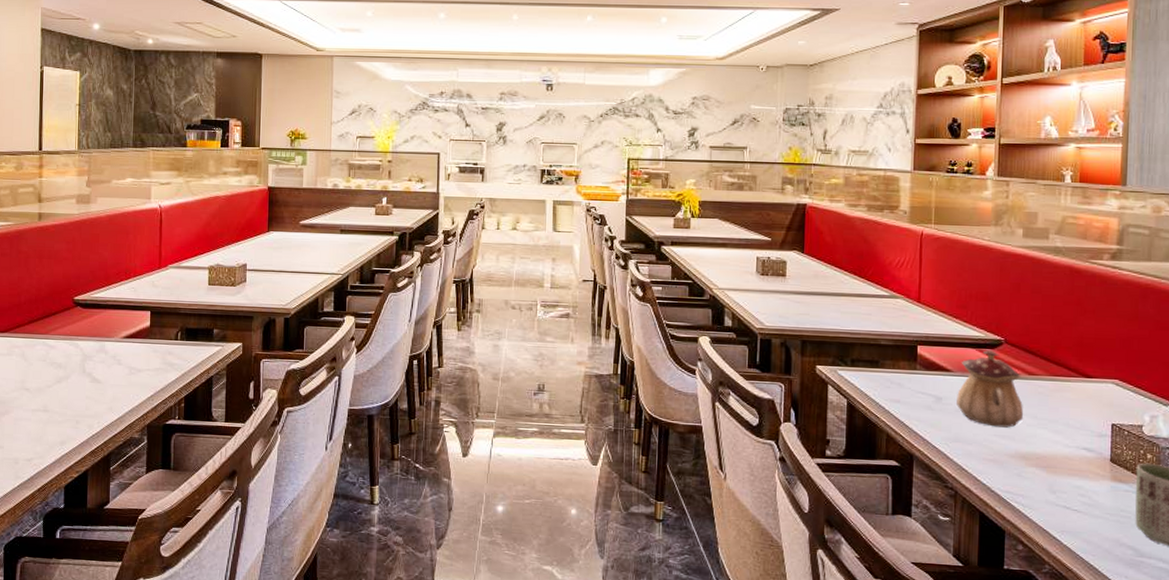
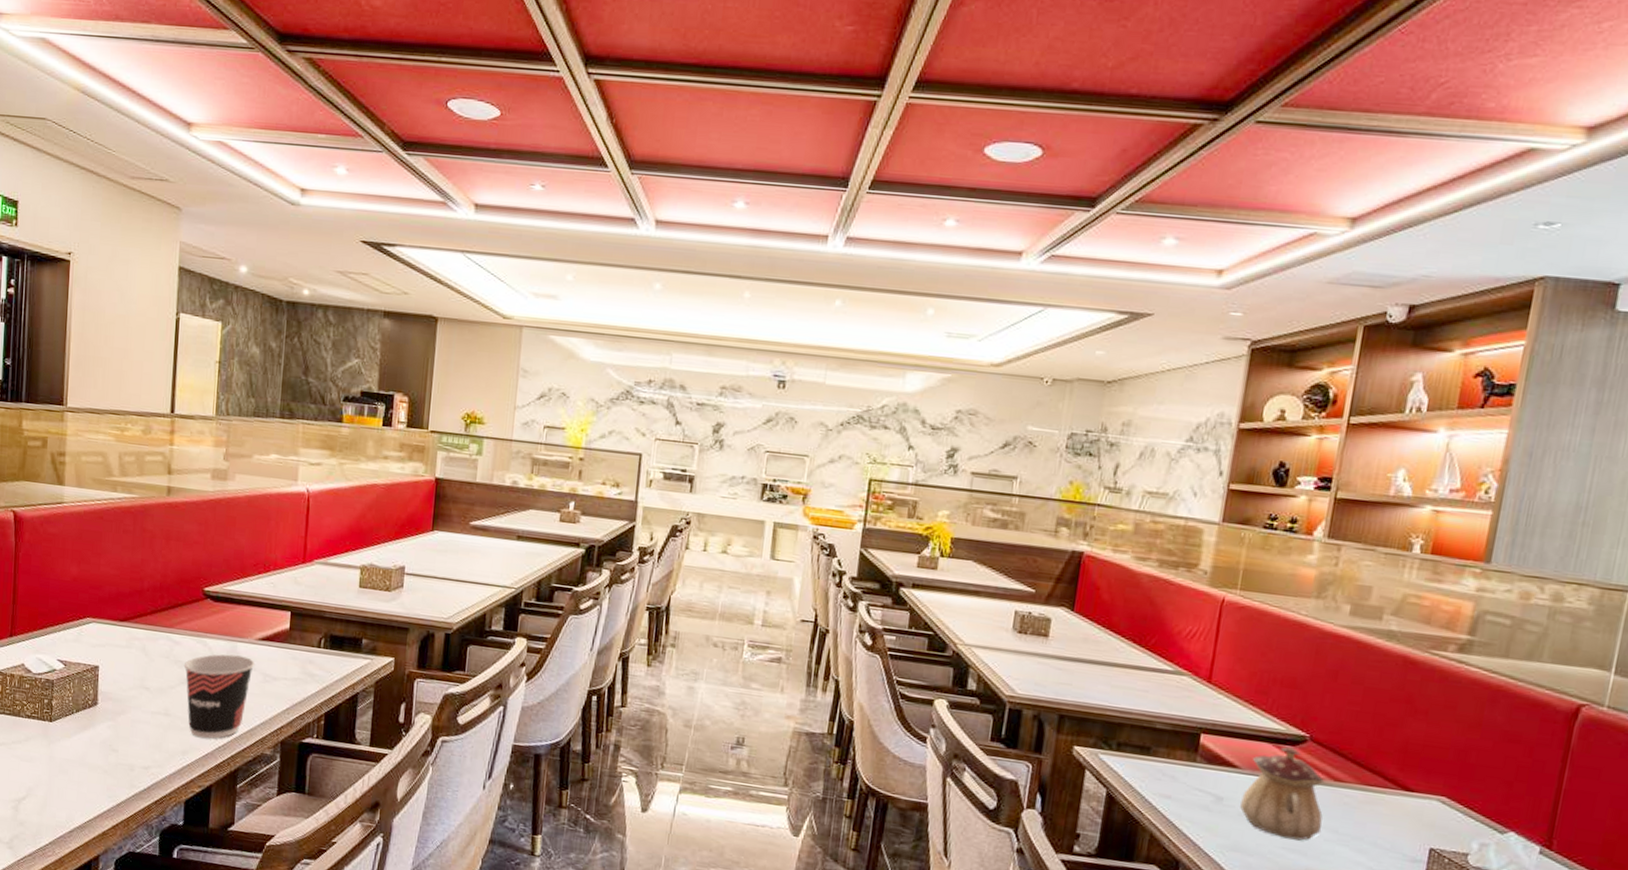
cup: none [59,353,121,429] -> present [183,654,254,739]

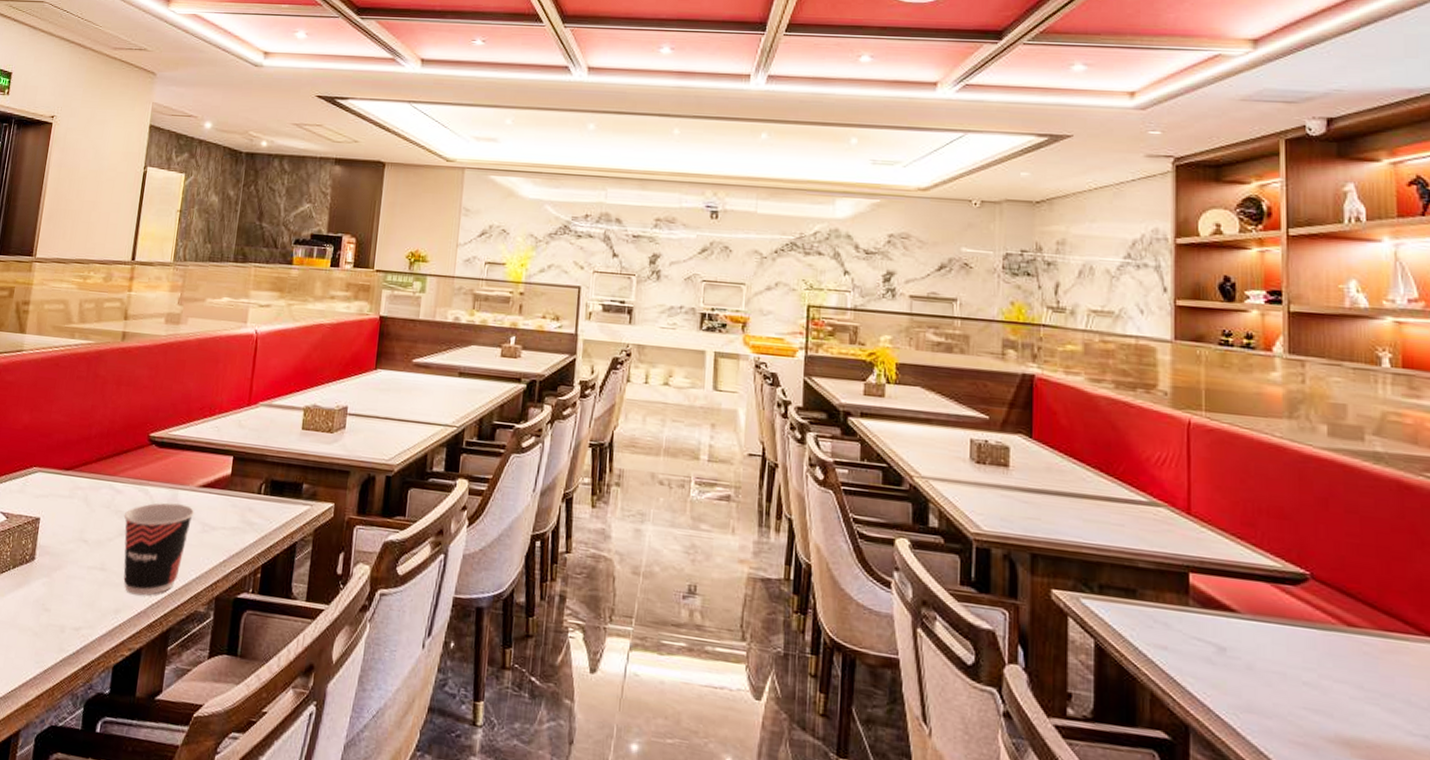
teapot: present [1240,747,1325,841] -> none [1247,586,1345,699]

